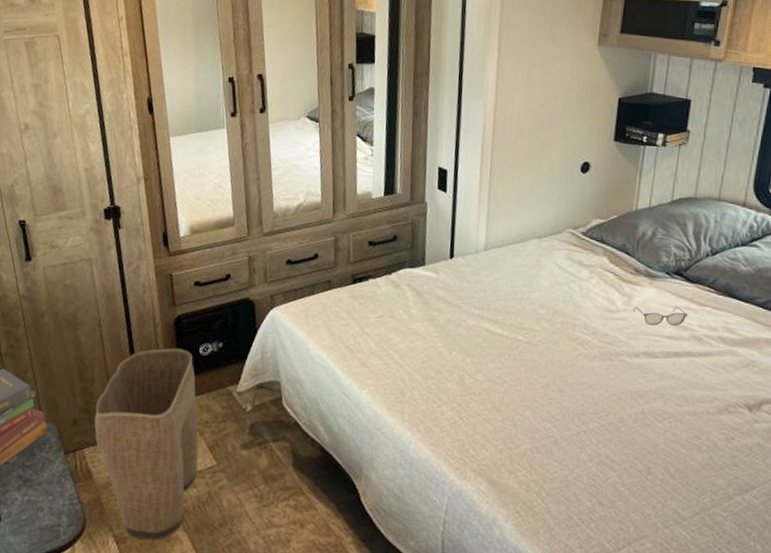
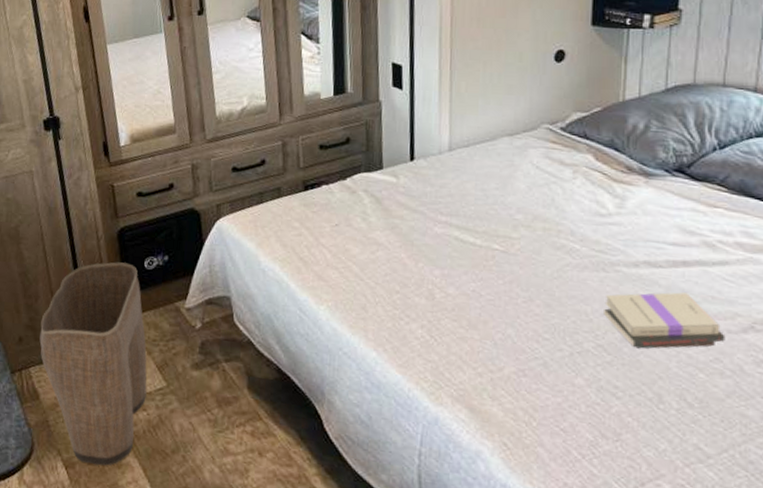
books: none [607,379,705,428] -> present [604,292,726,349]
glasses: present [633,306,688,326] -> none [628,208,695,231]

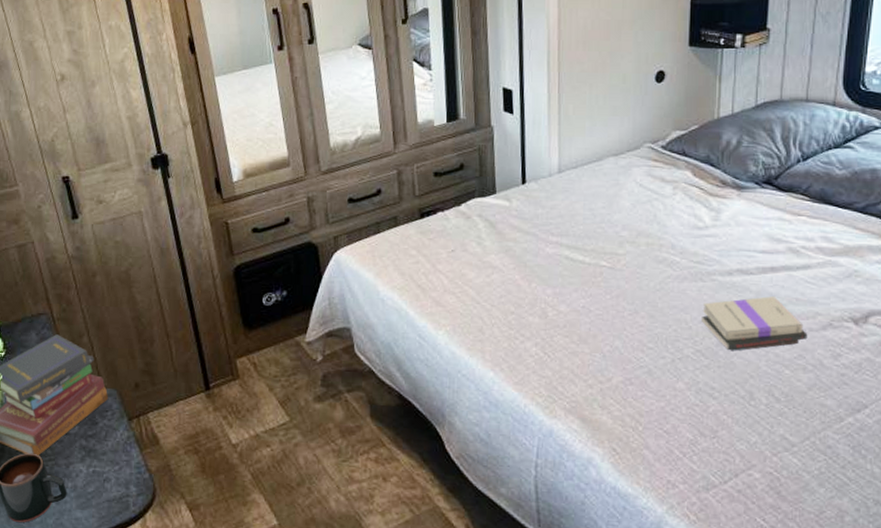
laundry basket: present [39,262,147,466] -> none [157,300,270,505]

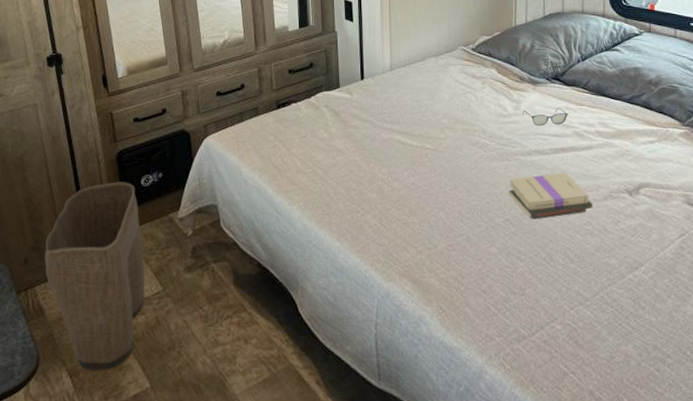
laundry basket: none [157,300,270,505] -> present [44,182,145,370]
glasses: none [723,218,782,240] -> present [522,107,568,126]

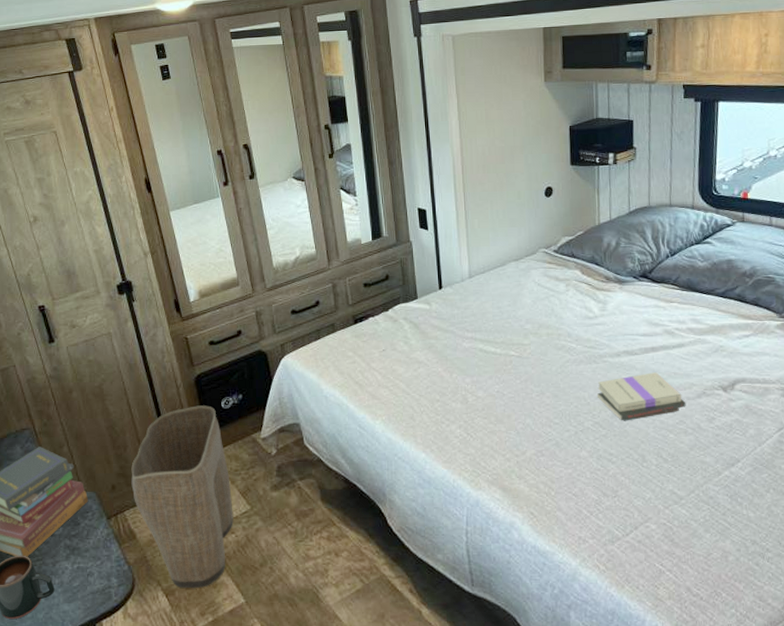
glasses: present [522,107,568,126] -> none [609,306,658,326]

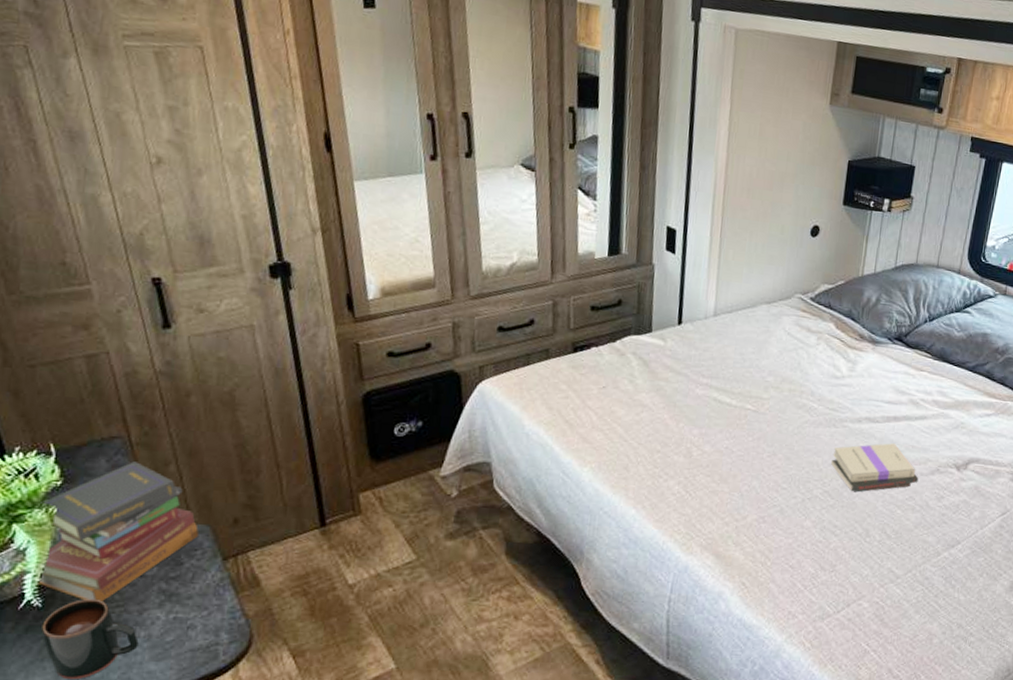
laundry basket: present [131,405,233,588] -> none [261,429,395,649]

